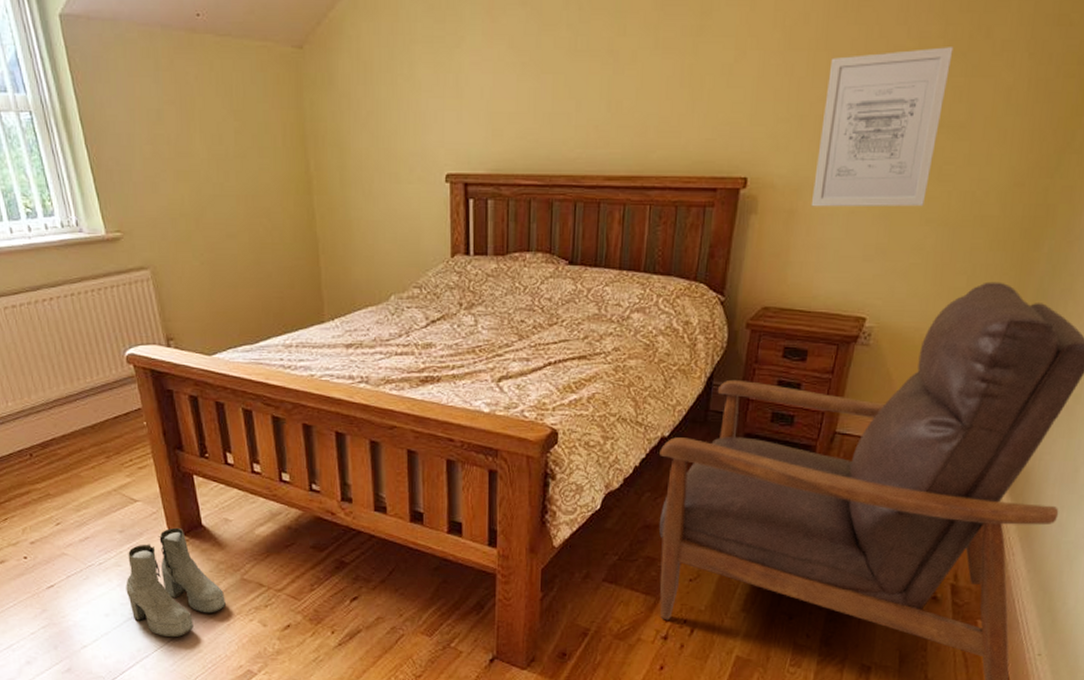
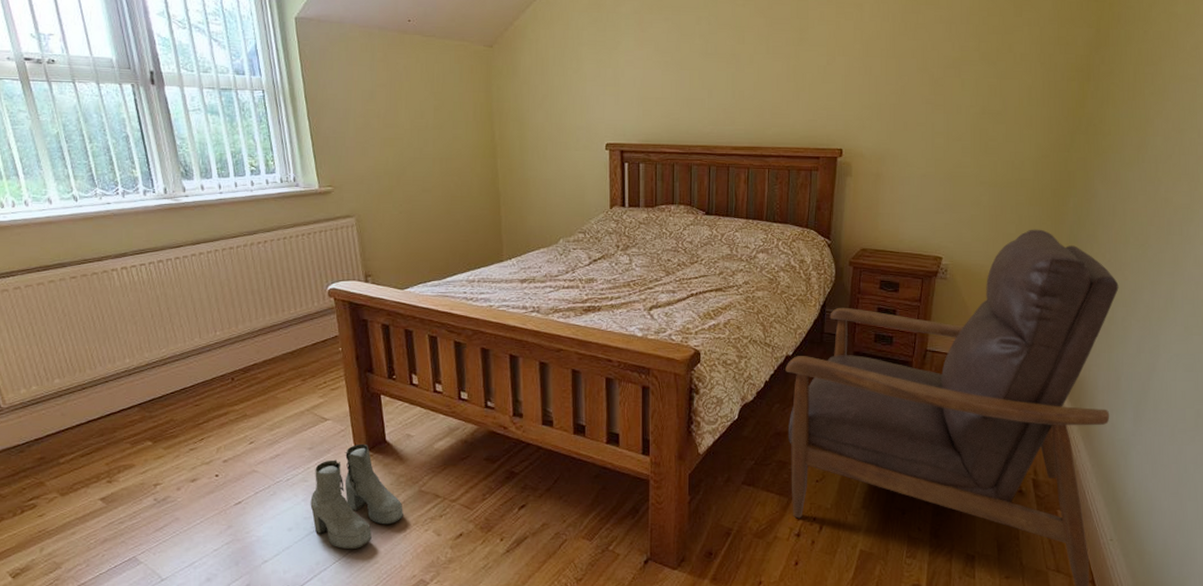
wall art: present [811,47,954,207] -> none [892,57,986,172]

